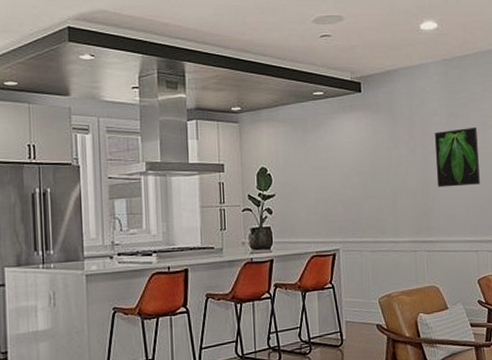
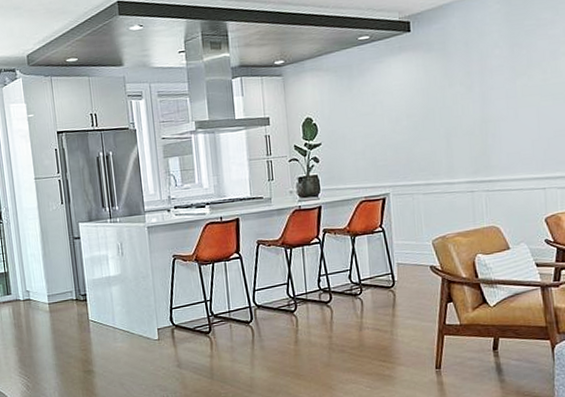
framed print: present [434,127,480,188] -> none [494,55,549,124]

